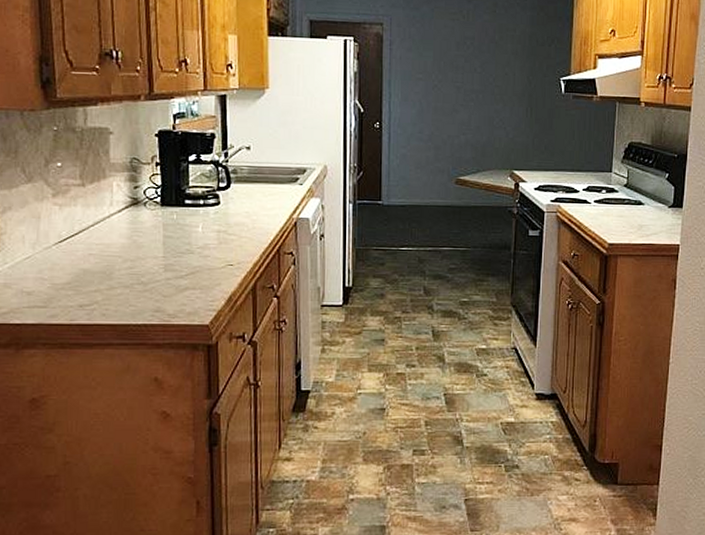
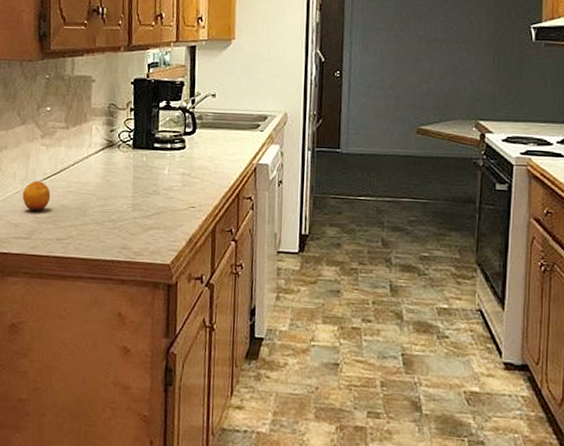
fruit: none [34,244,69,278] -> present [22,181,51,212]

